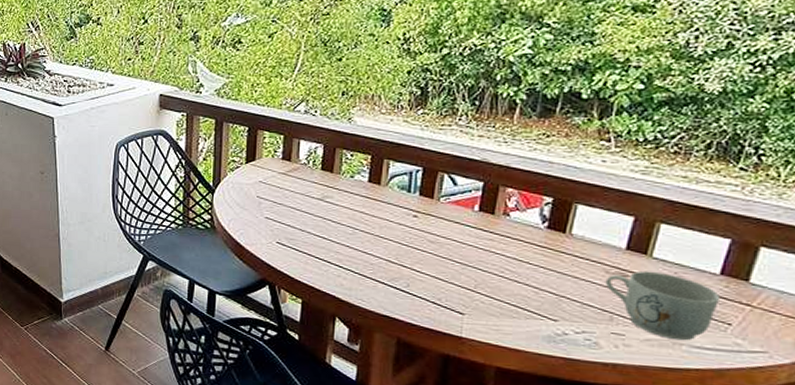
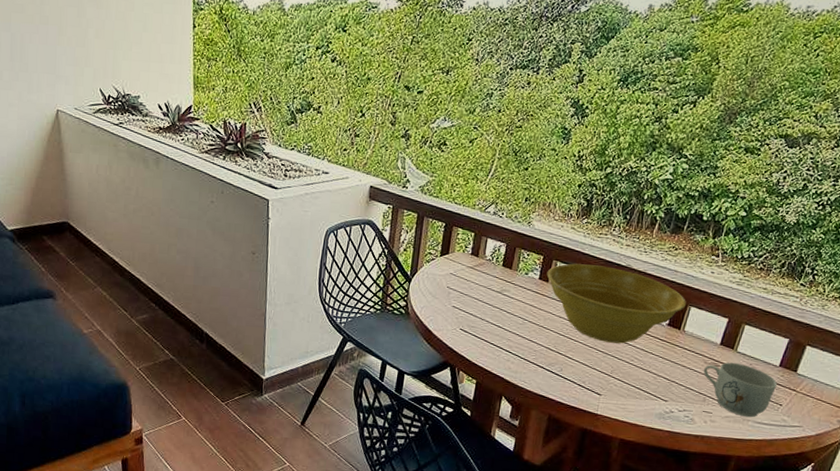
planter bowl: none [377,161,570,253] -> present [546,263,686,344]

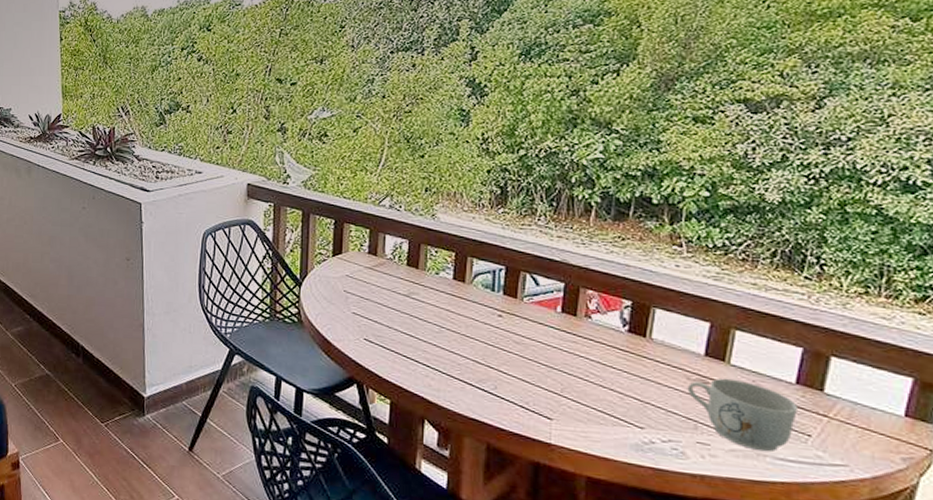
planter bowl: present [546,263,686,344] -> none [462,260,648,355]

